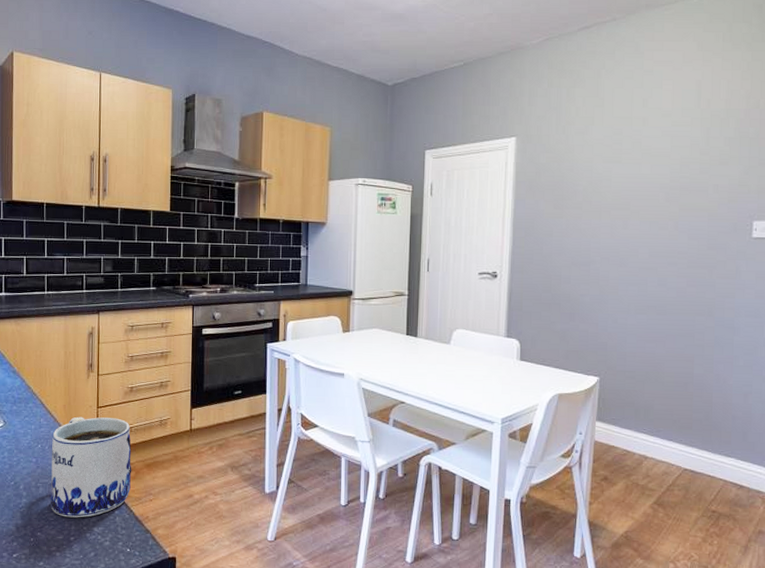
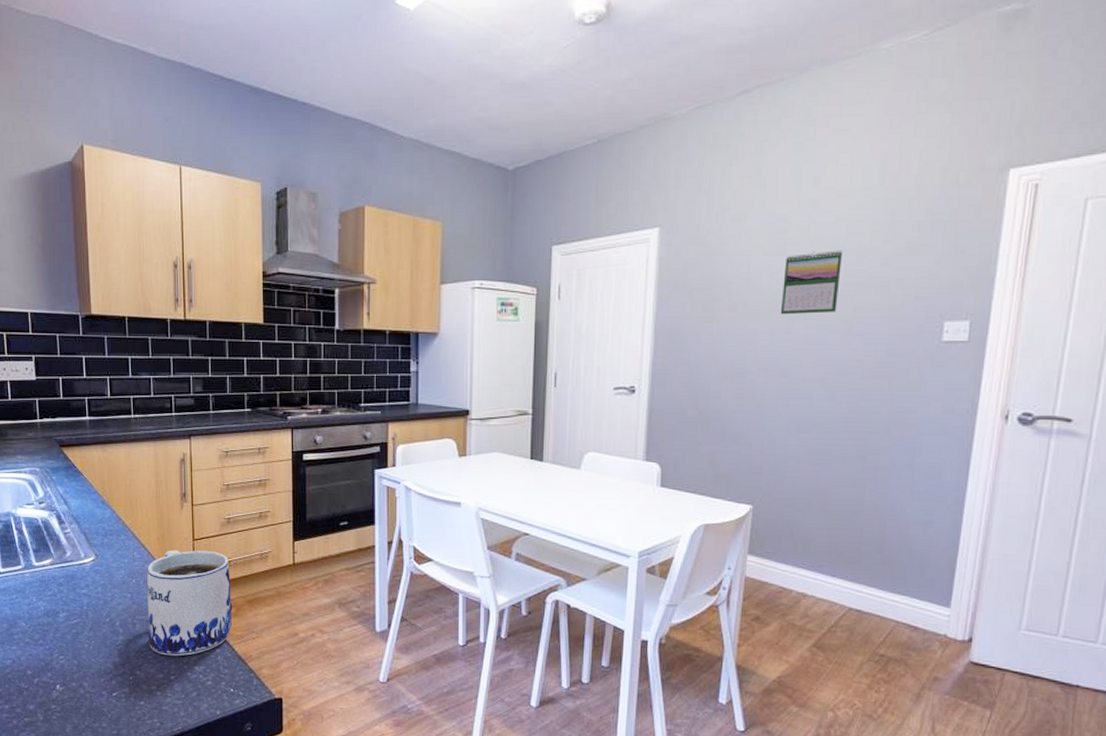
calendar: none [618,160,668,213] -> present [780,250,842,315]

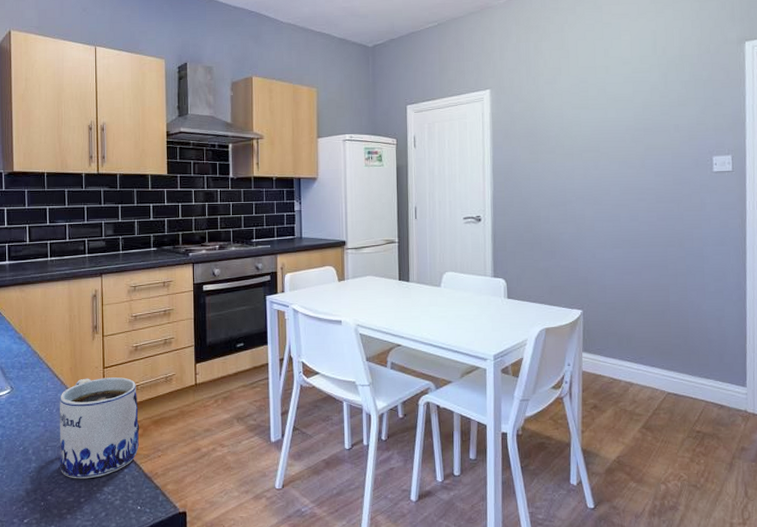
calendar: present [780,250,842,315] -> none [589,104,632,155]

